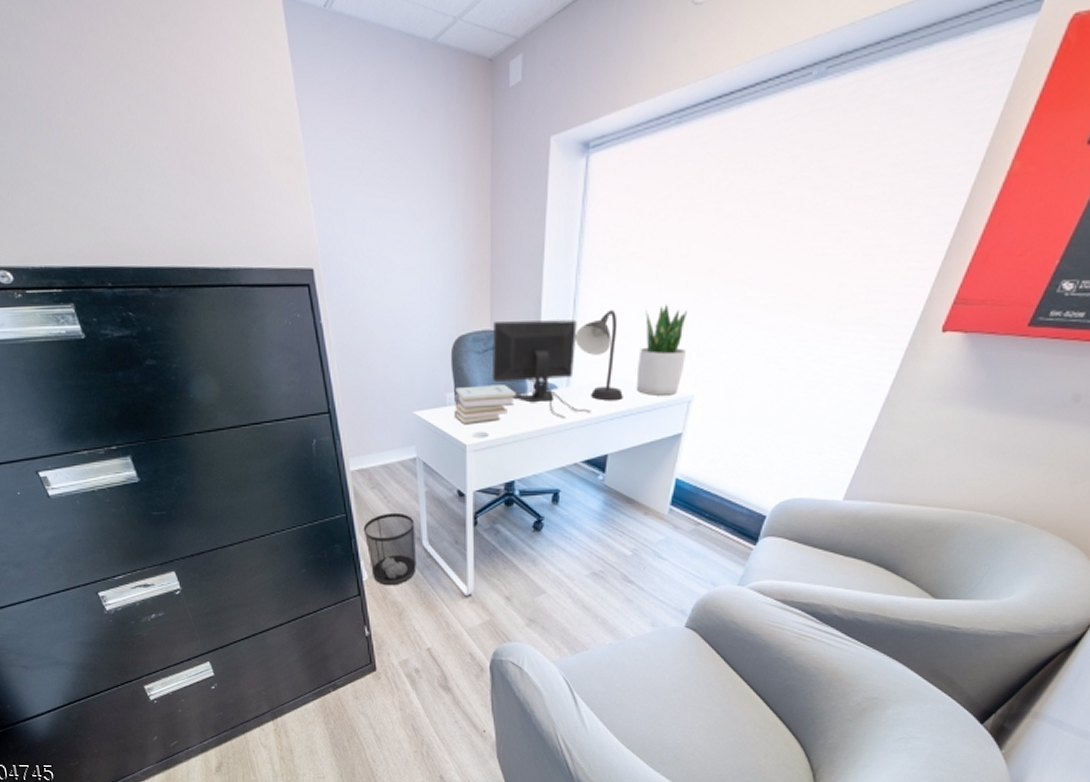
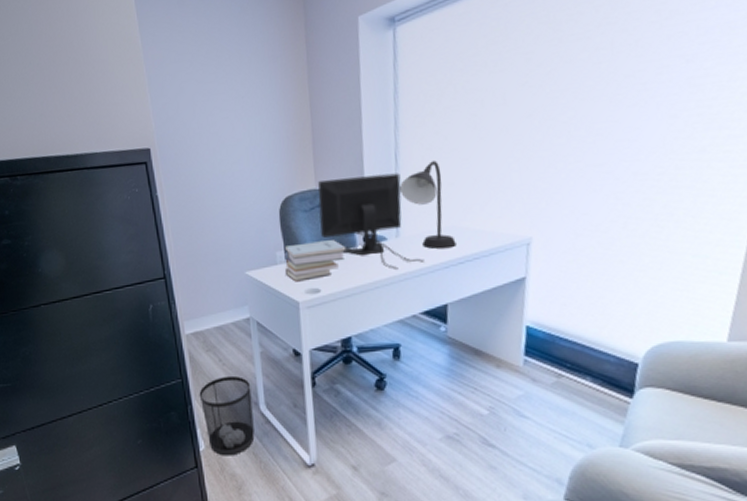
planter: present [636,305,687,396] -> none [467,151,518,241]

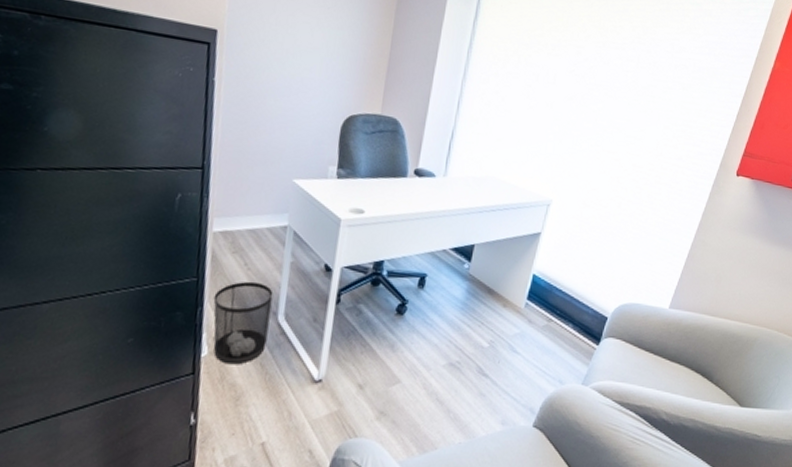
books: present [285,240,346,282] -> none [334,162,397,200]
computer monitor: present [317,173,424,270] -> none [376,107,464,205]
desk lamp: present [400,161,456,249] -> none [456,116,494,196]

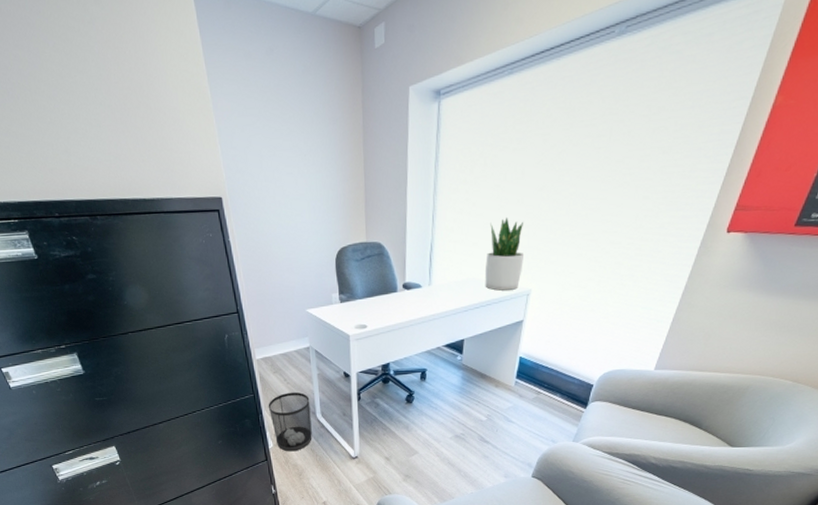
planter: none [504,120,550,197] -> present [484,218,523,291]

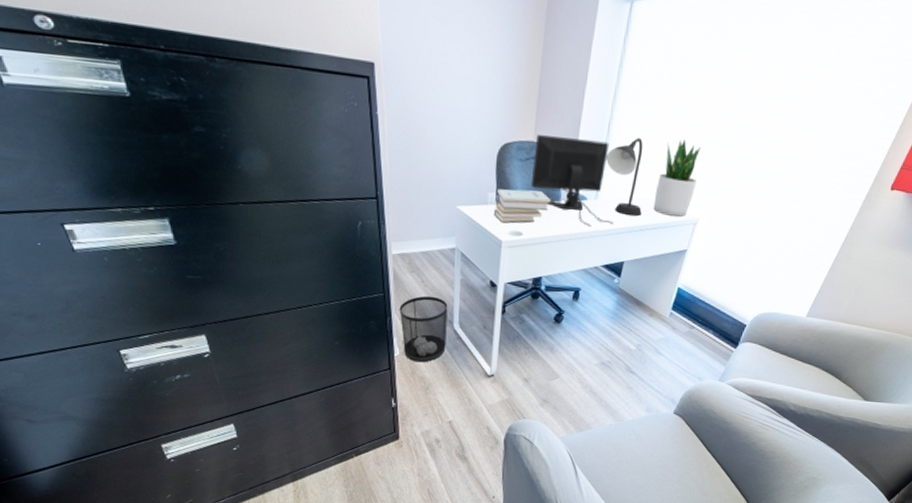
books: none [339,286,389,319] -> present [494,189,551,223]
computer monitor: none [368,232,449,311] -> present [531,133,614,227]
desk lamp: none [434,223,475,296] -> present [606,138,644,217]

